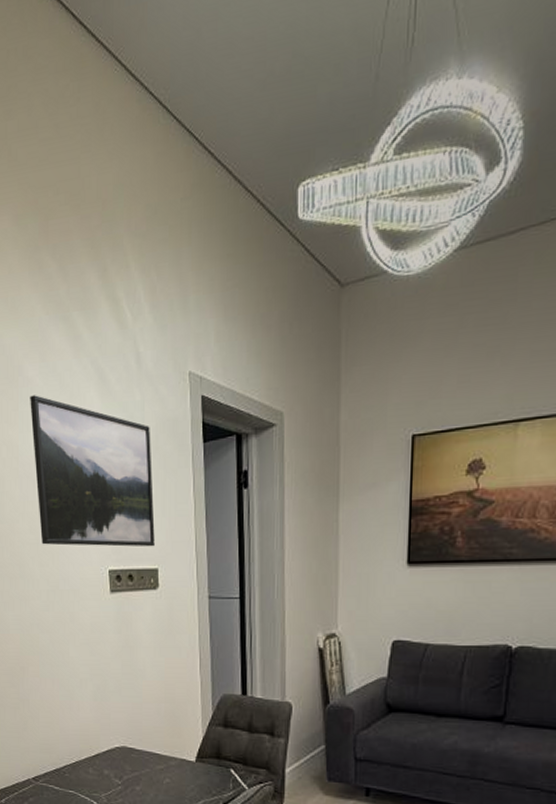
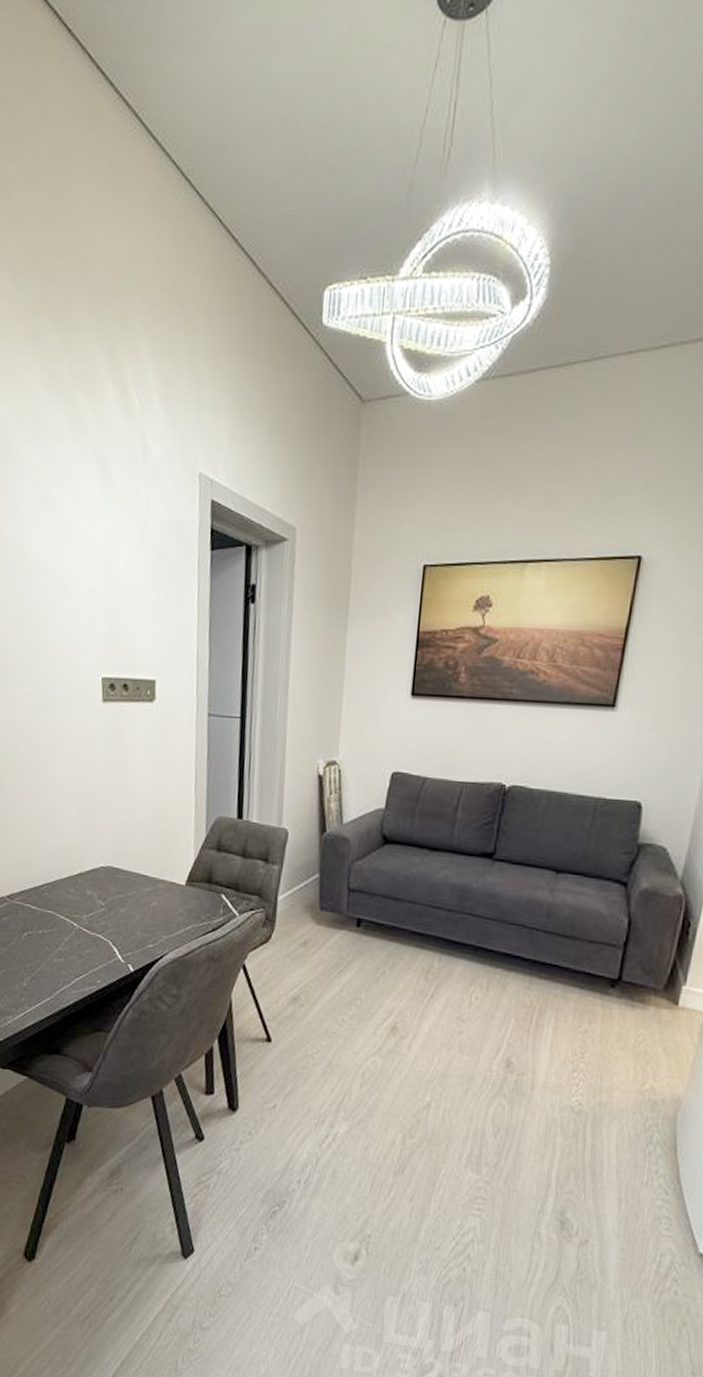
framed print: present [30,395,155,547] -> none [21,478,155,657]

